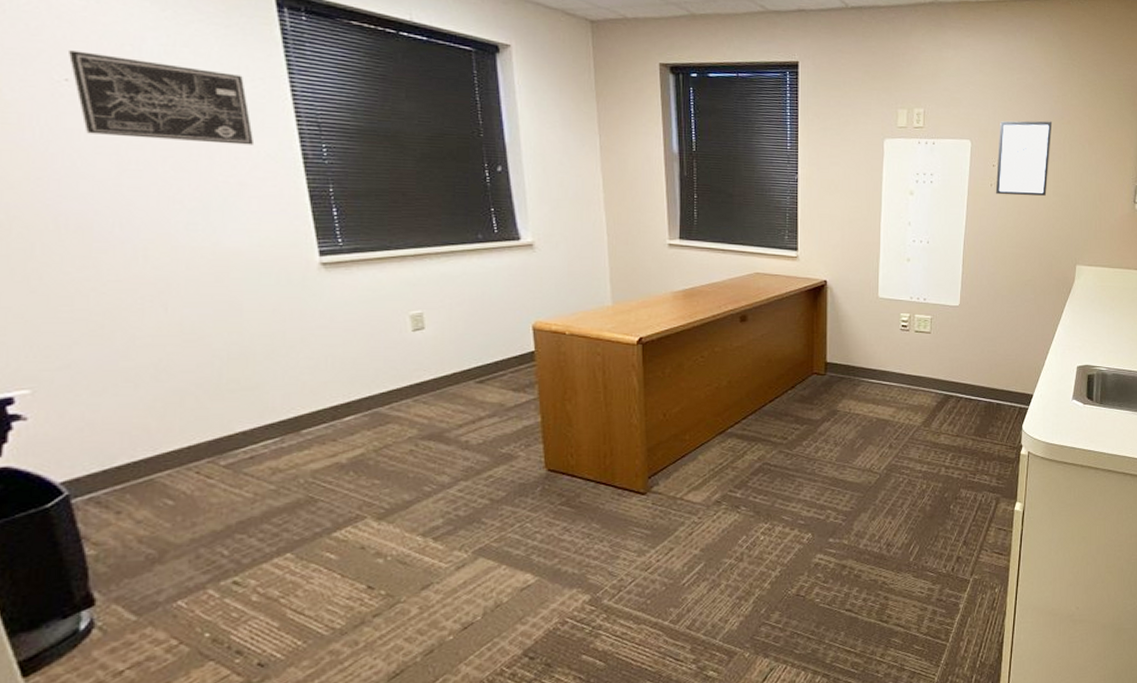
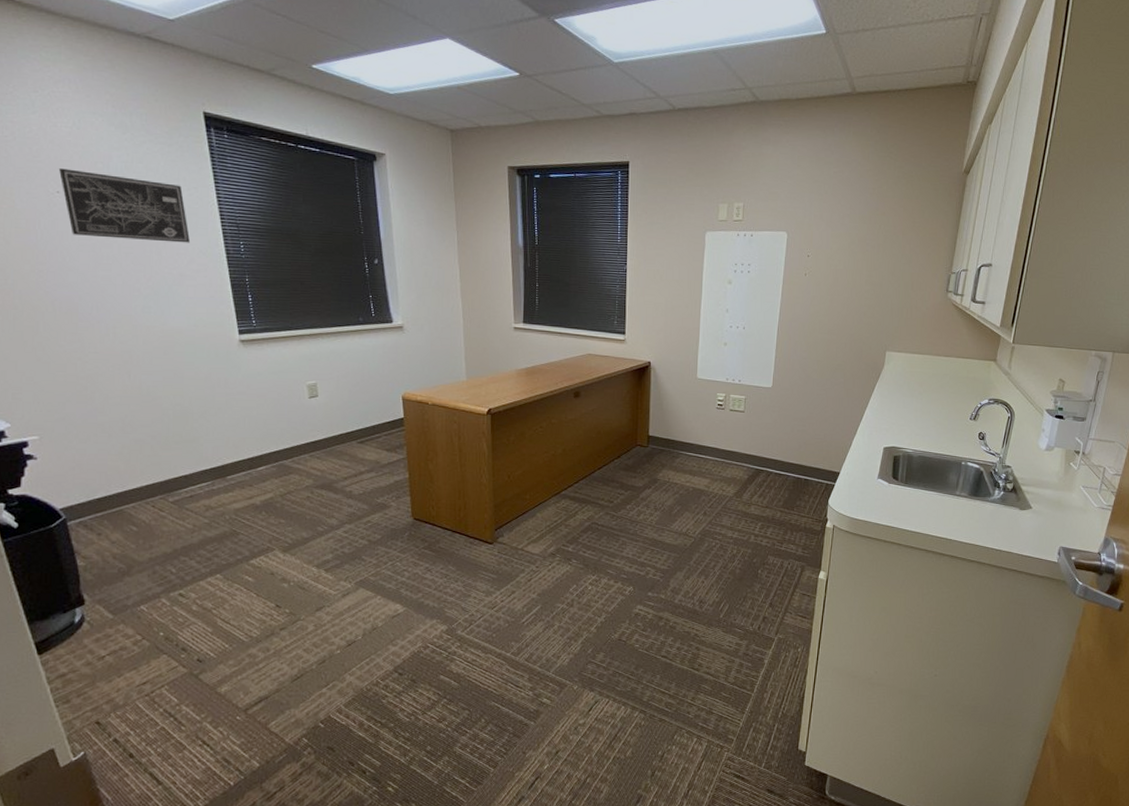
wall art: present [995,121,1053,196] -> none [809,212,867,285]

